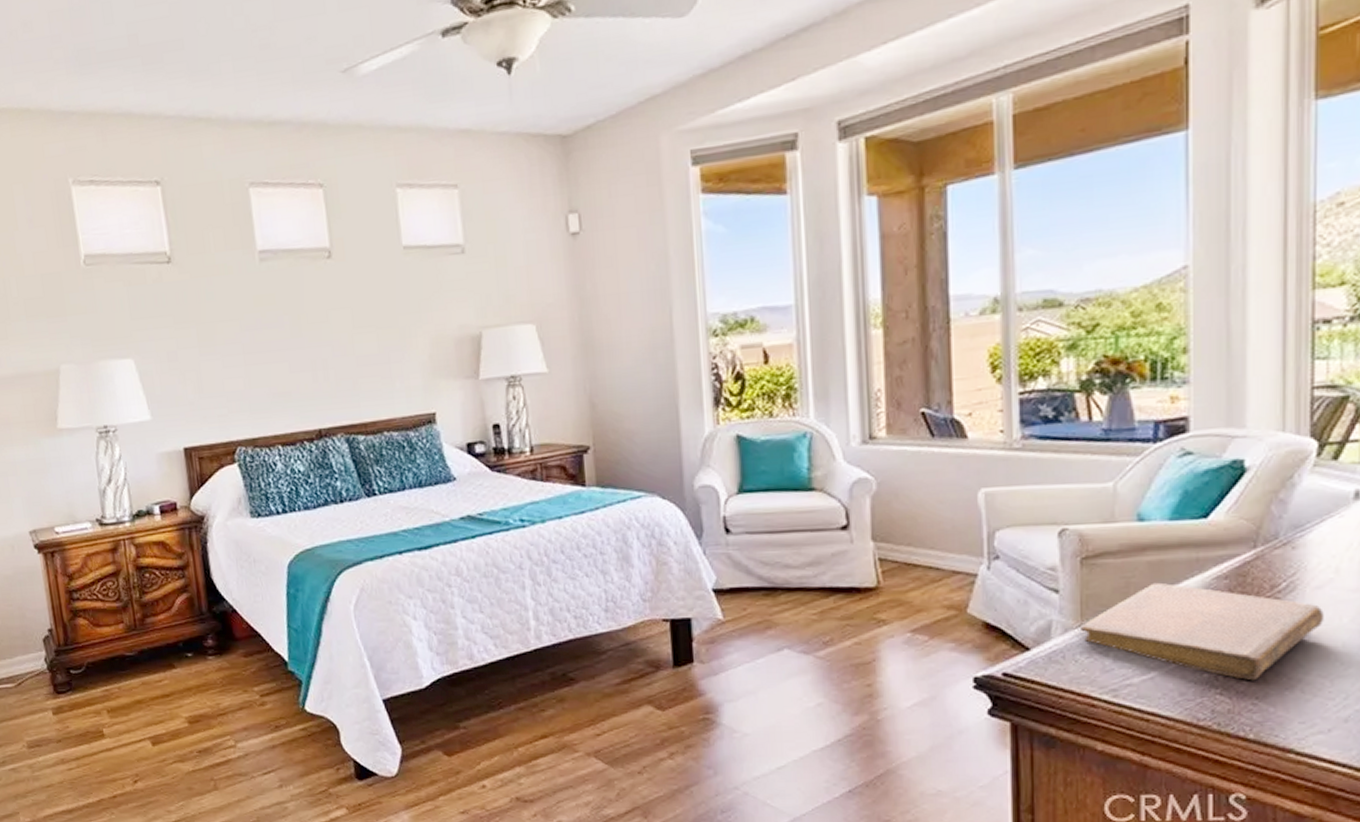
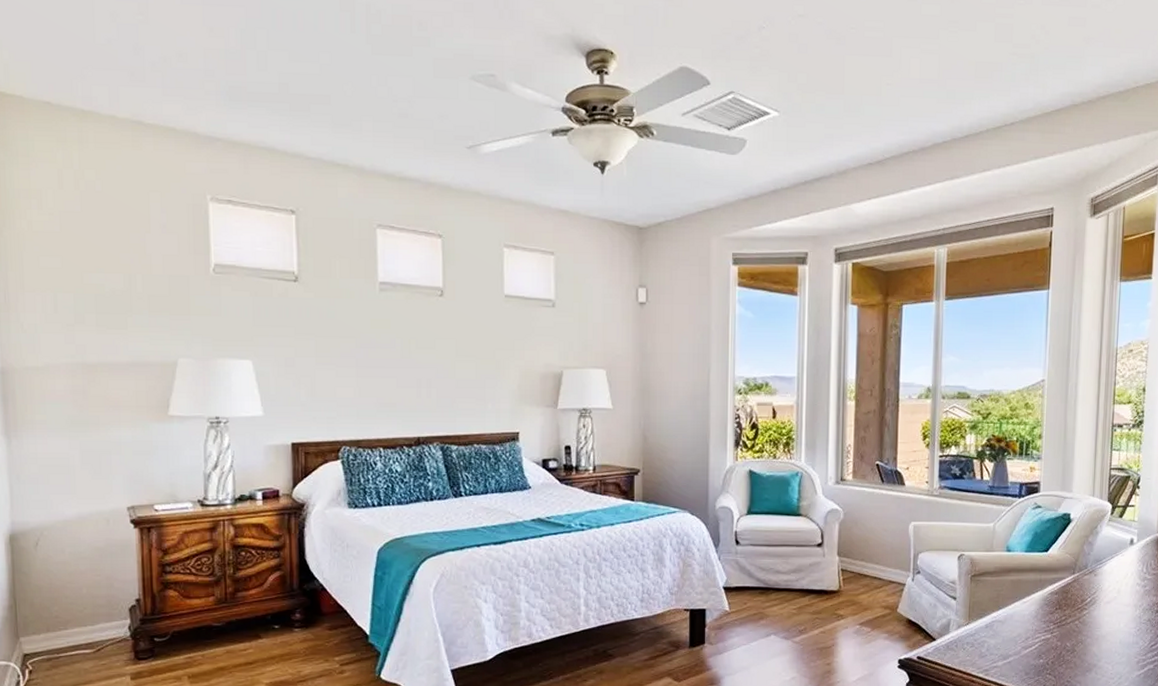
notebook: present [1079,582,1324,681] -> none [967,595,1110,665]

